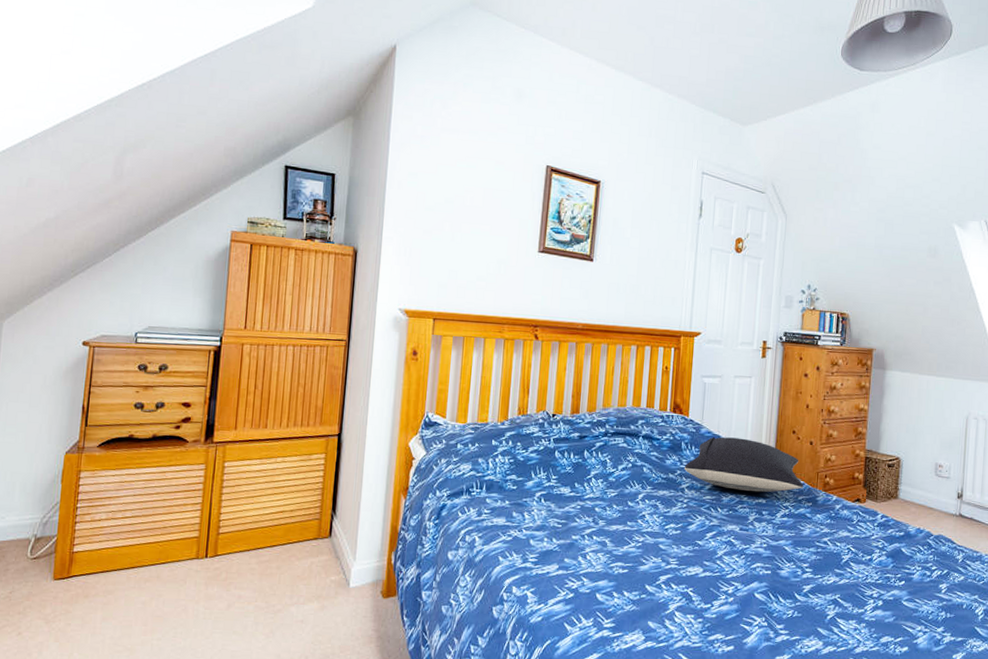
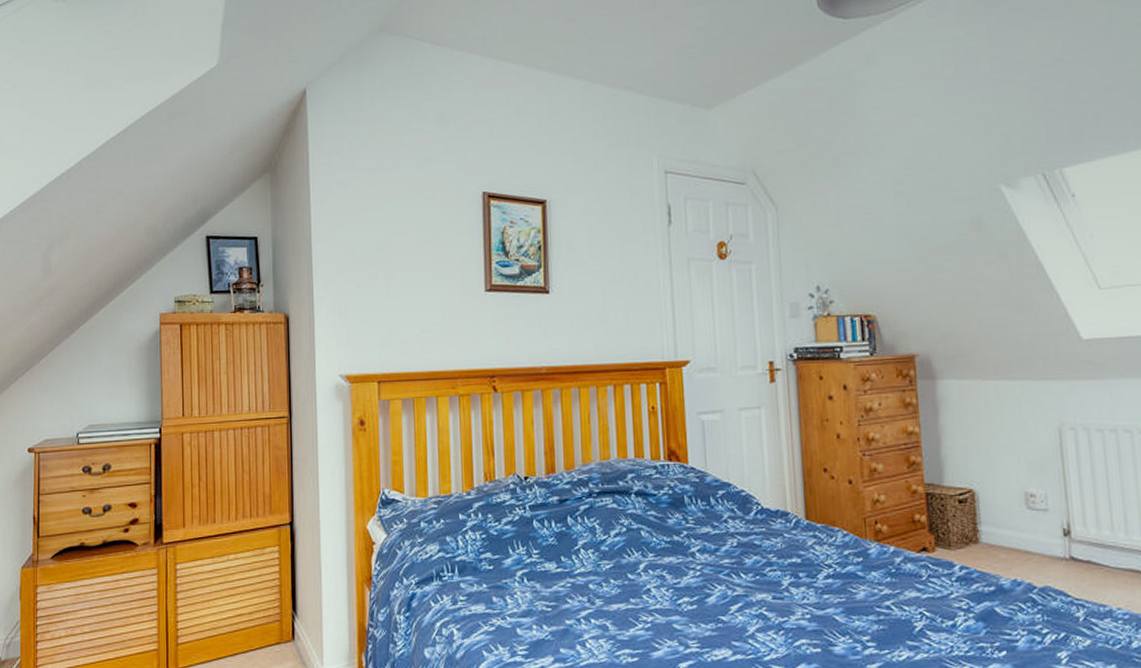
pillow: present [685,436,804,492] -> none [692,484,849,549]

